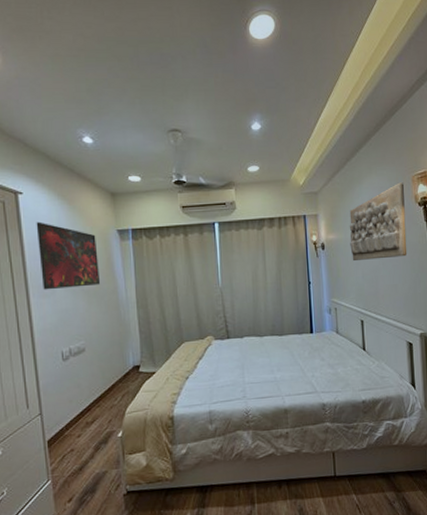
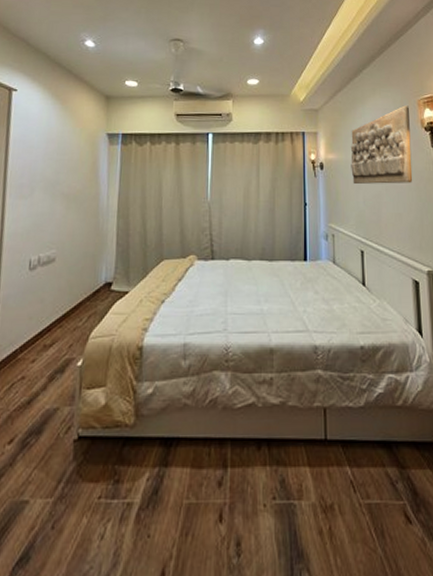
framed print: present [36,221,101,290] -> none [21,119,84,191]

